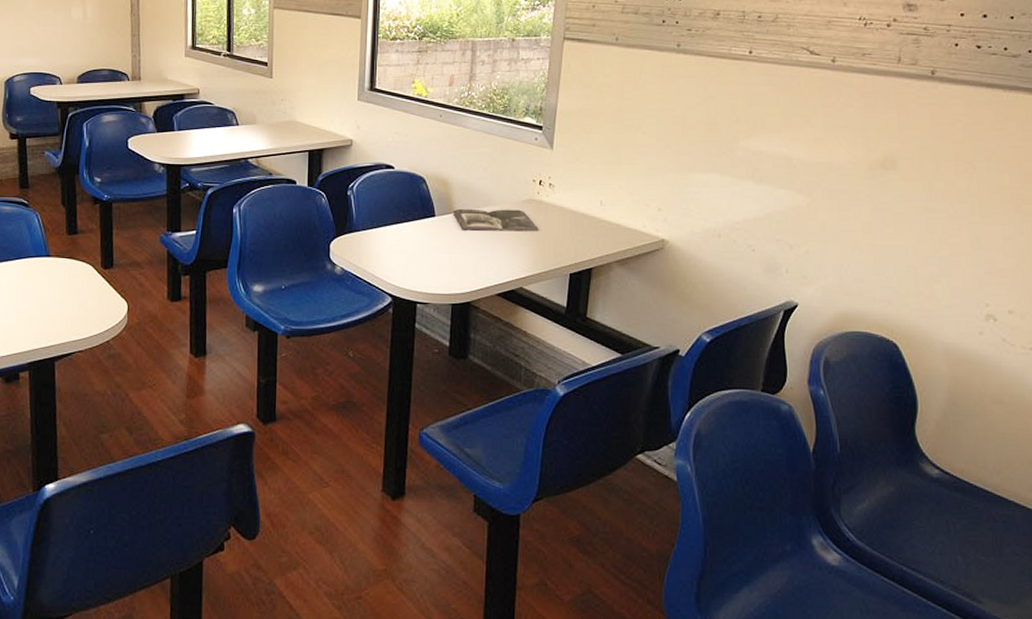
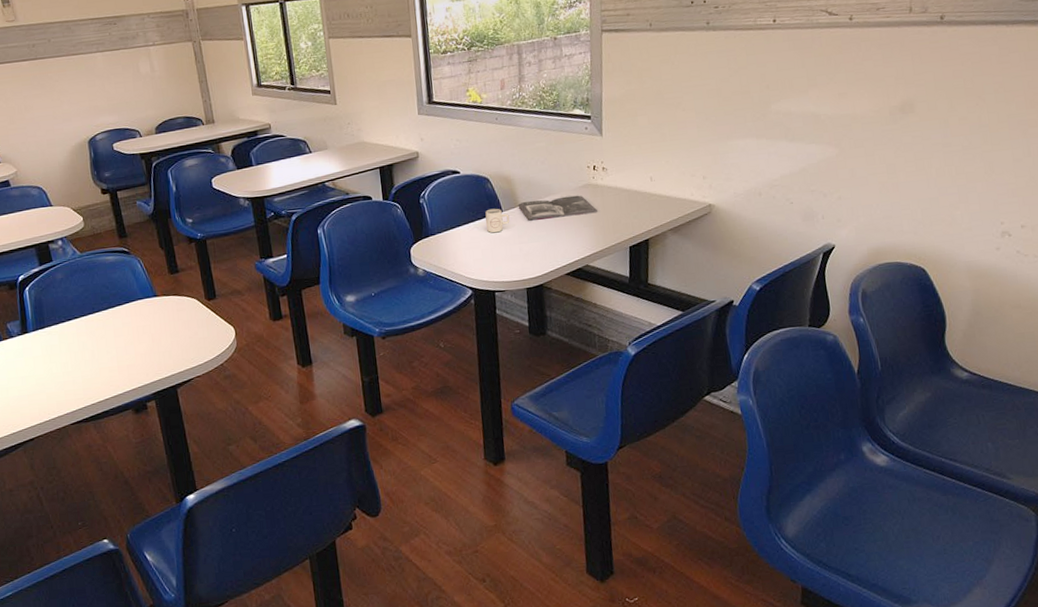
mug: none [415,211,442,239] -> present [485,208,510,233]

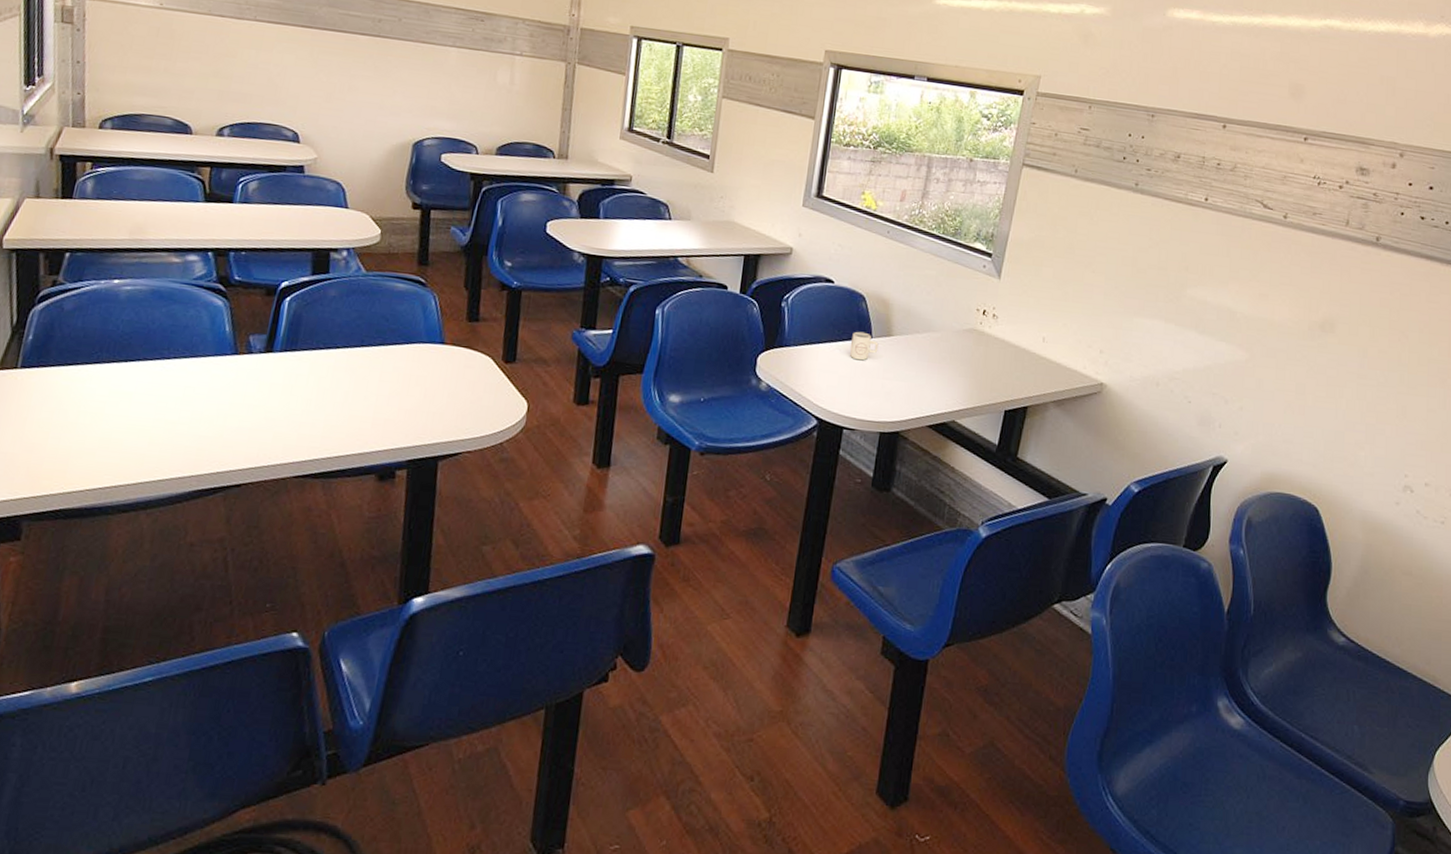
magazine: present [518,195,597,221] -> none [890,332,978,364]

